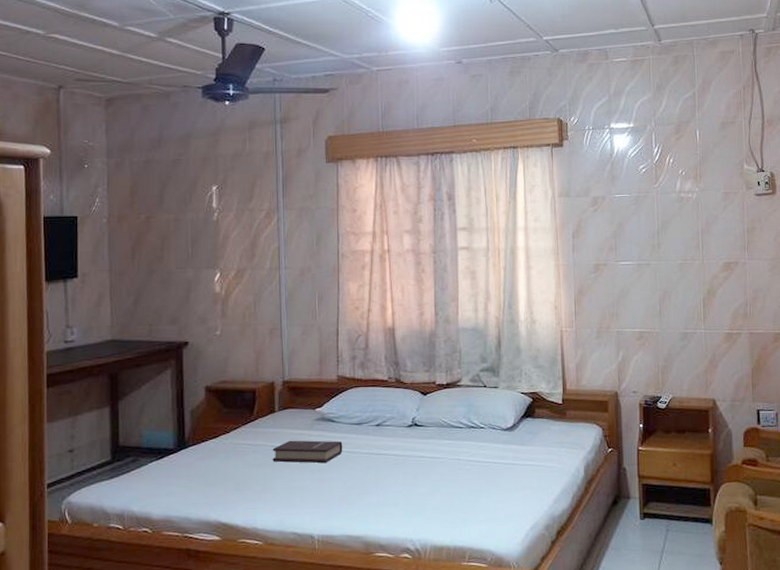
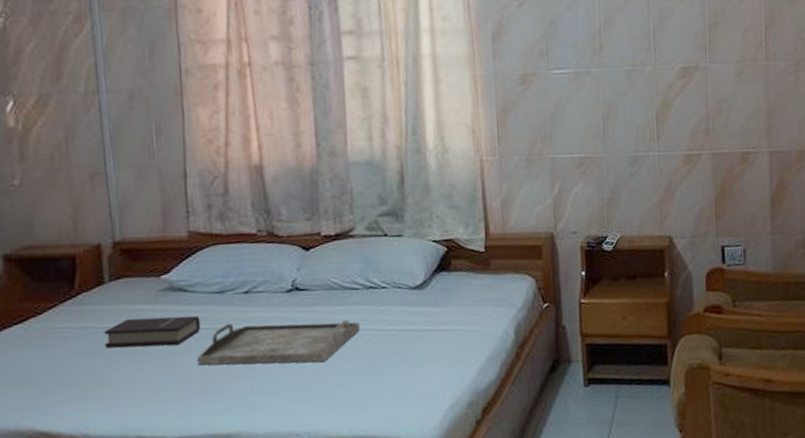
serving tray: none [339,449,462,484] -> present [197,320,360,366]

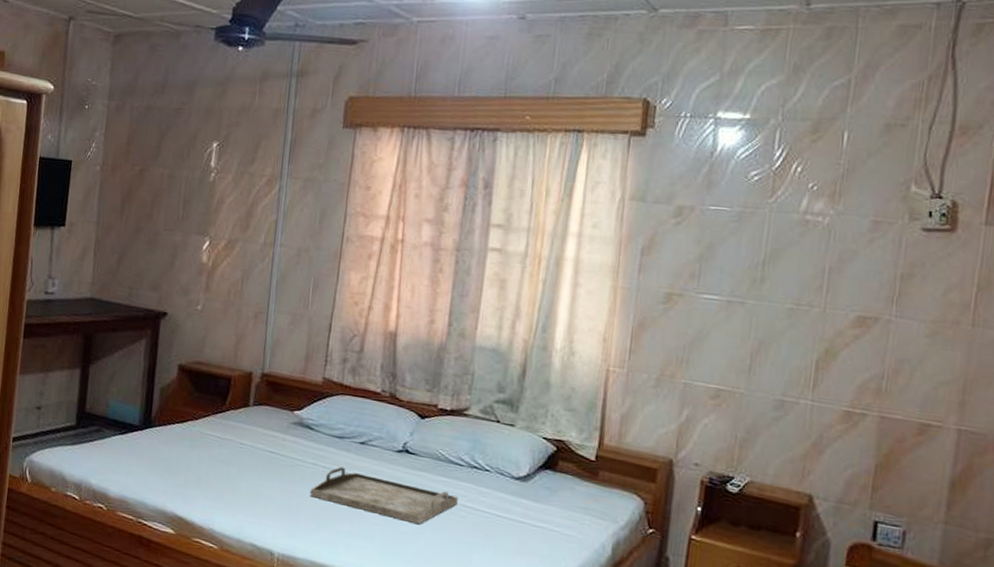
book: present [104,315,201,349] -> none [239,440,320,475]

